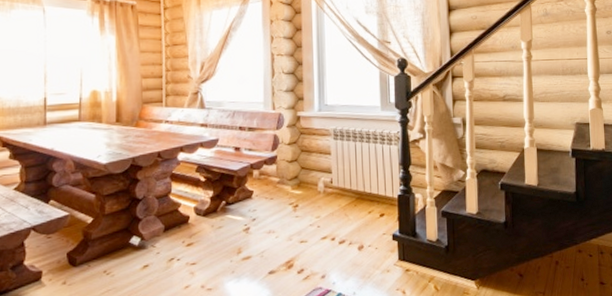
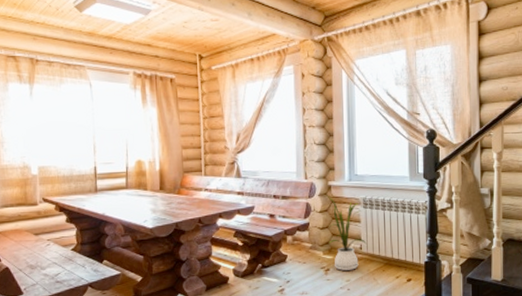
house plant: none [292,126,337,206] -> present [323,195,367,271]

